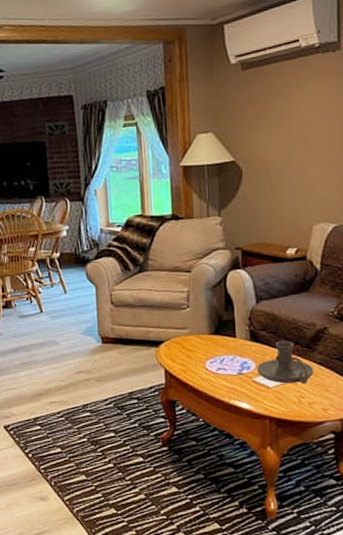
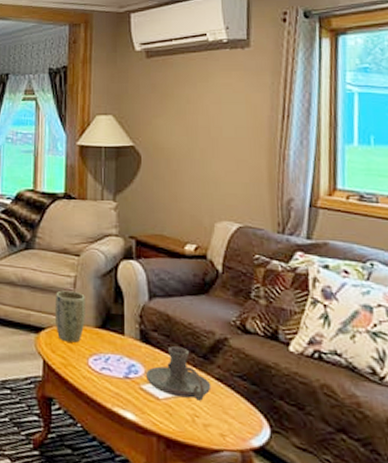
plant pot: none [171,304,200,351] -> present [54,290,85,343]

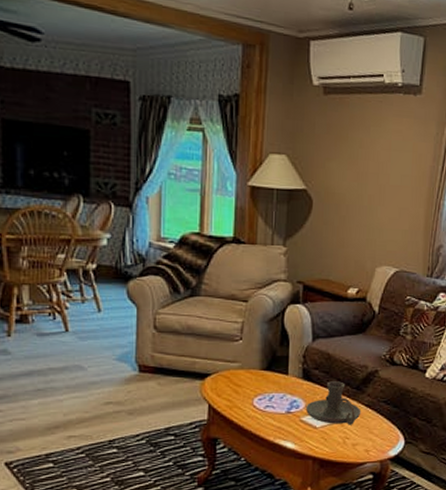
plant pot: present [54,290,85,343] -> none [220,336,252,386]

